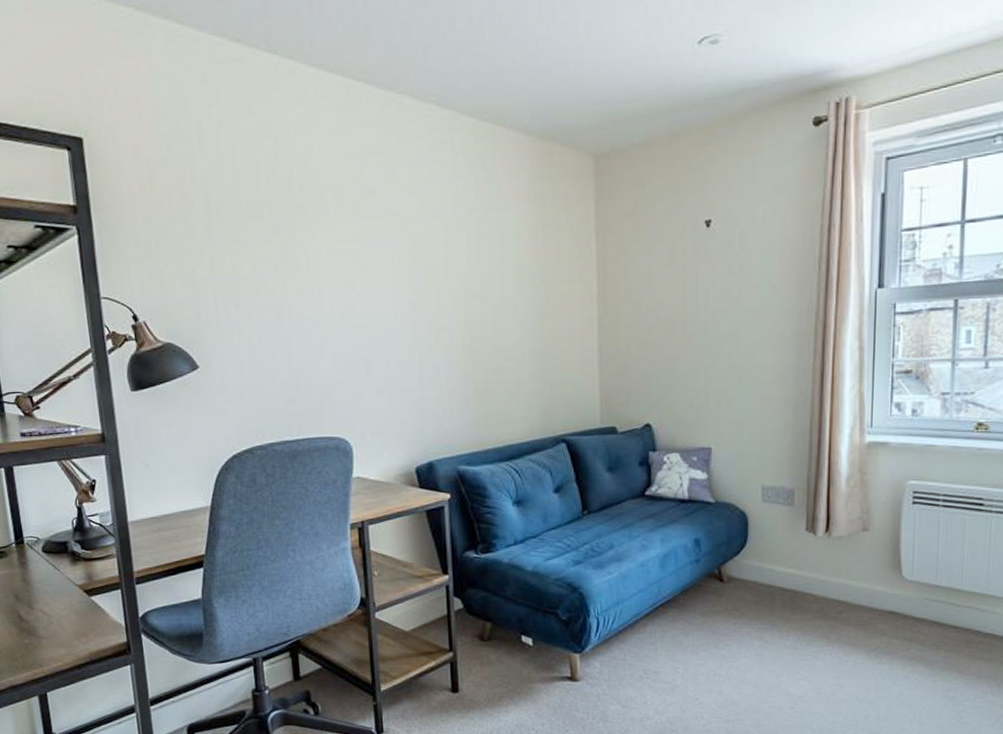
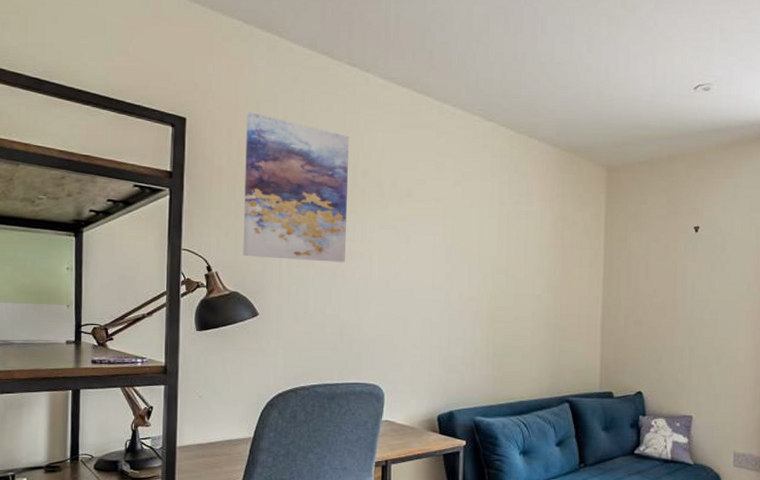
wall art: none [153,123,291,301] -> present [243,112,350,262]

